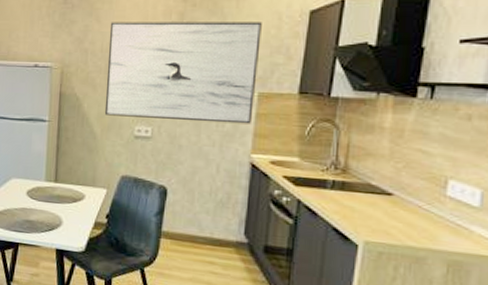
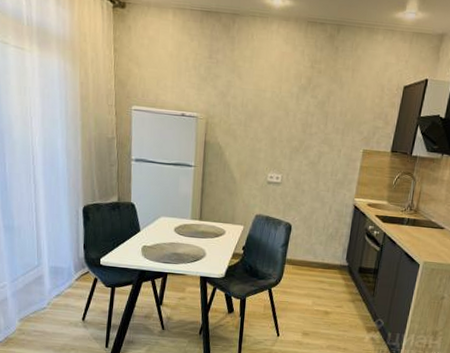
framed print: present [104,22,262,124] -> none [243,80,370,175]

